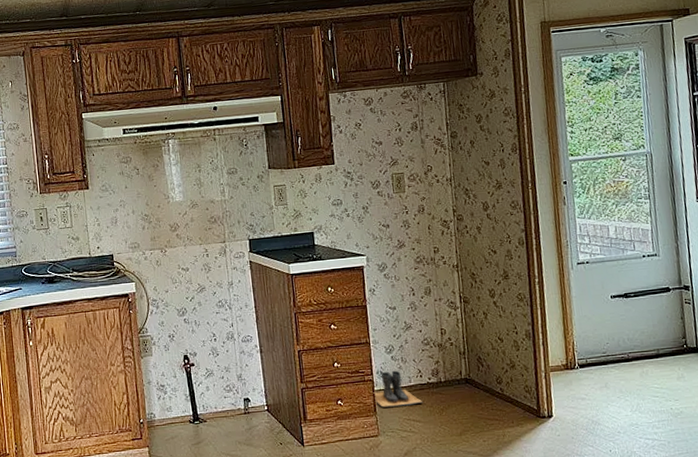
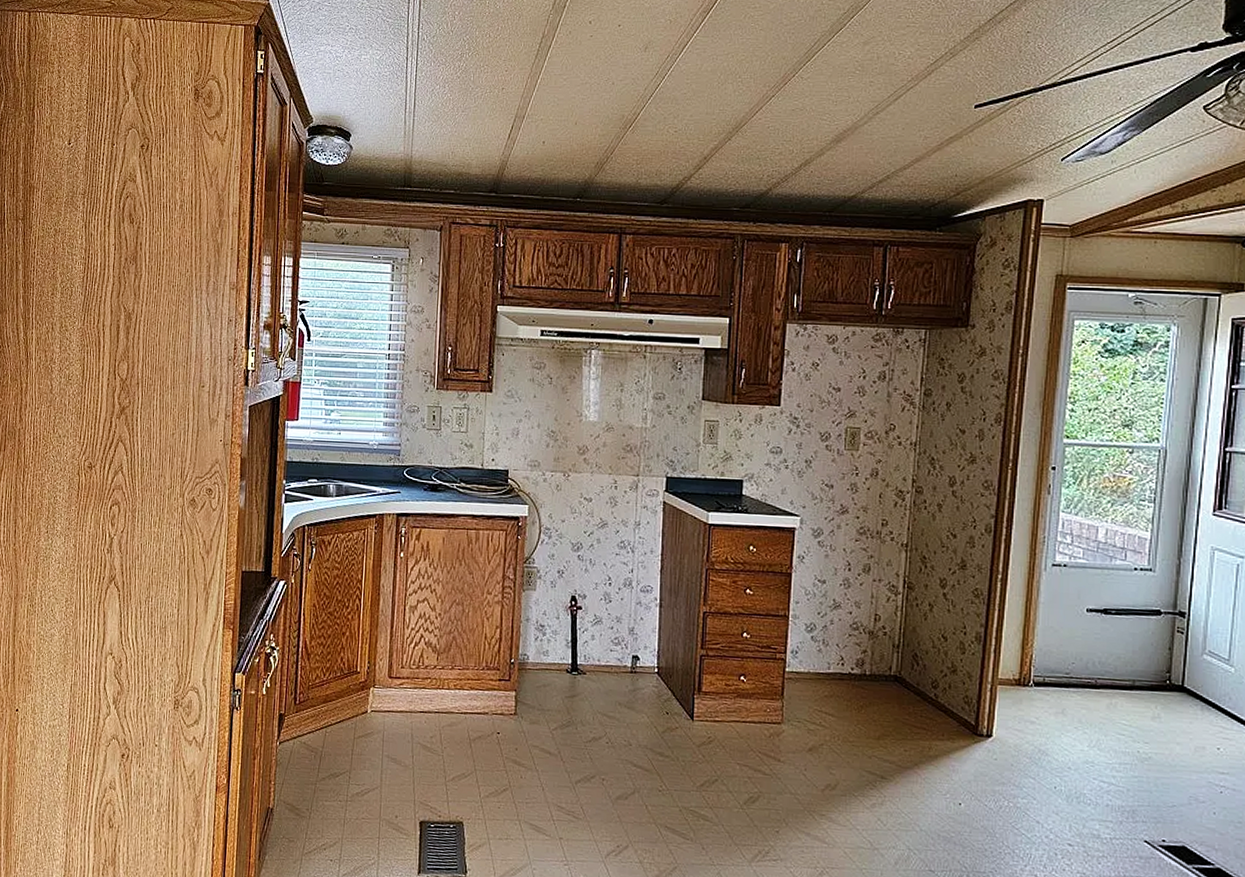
boots: present [373,370,423,407] -> none [783,652,841,696]

